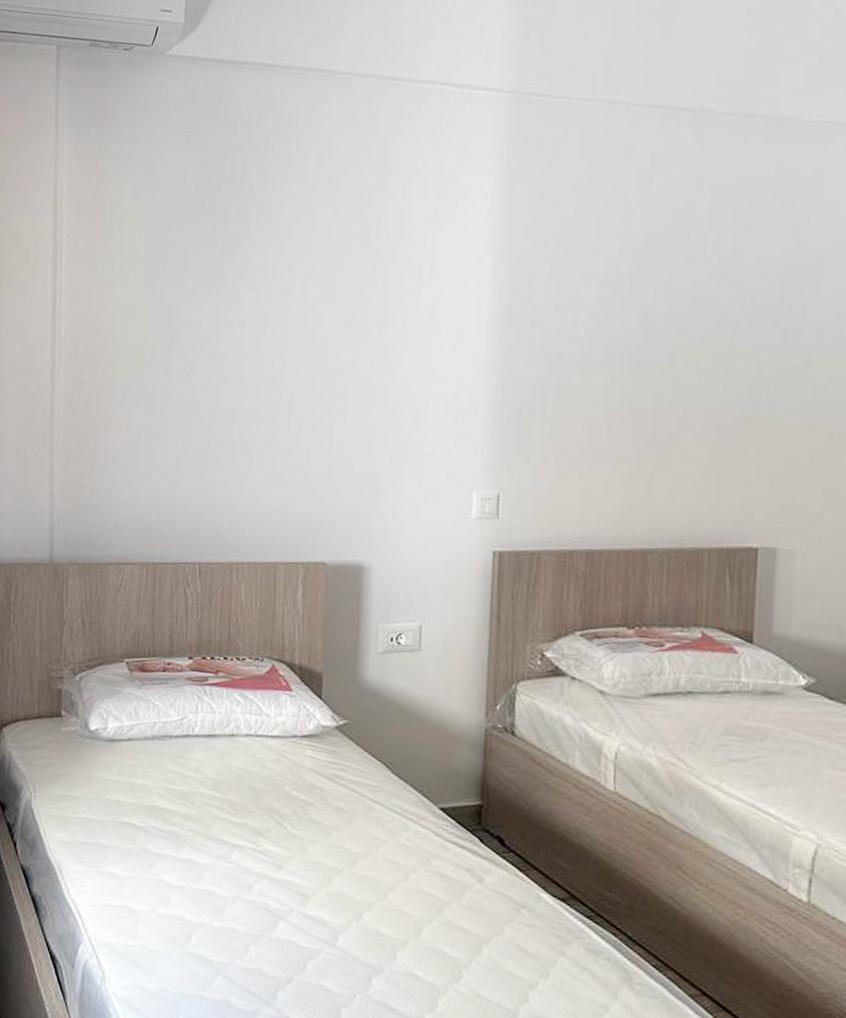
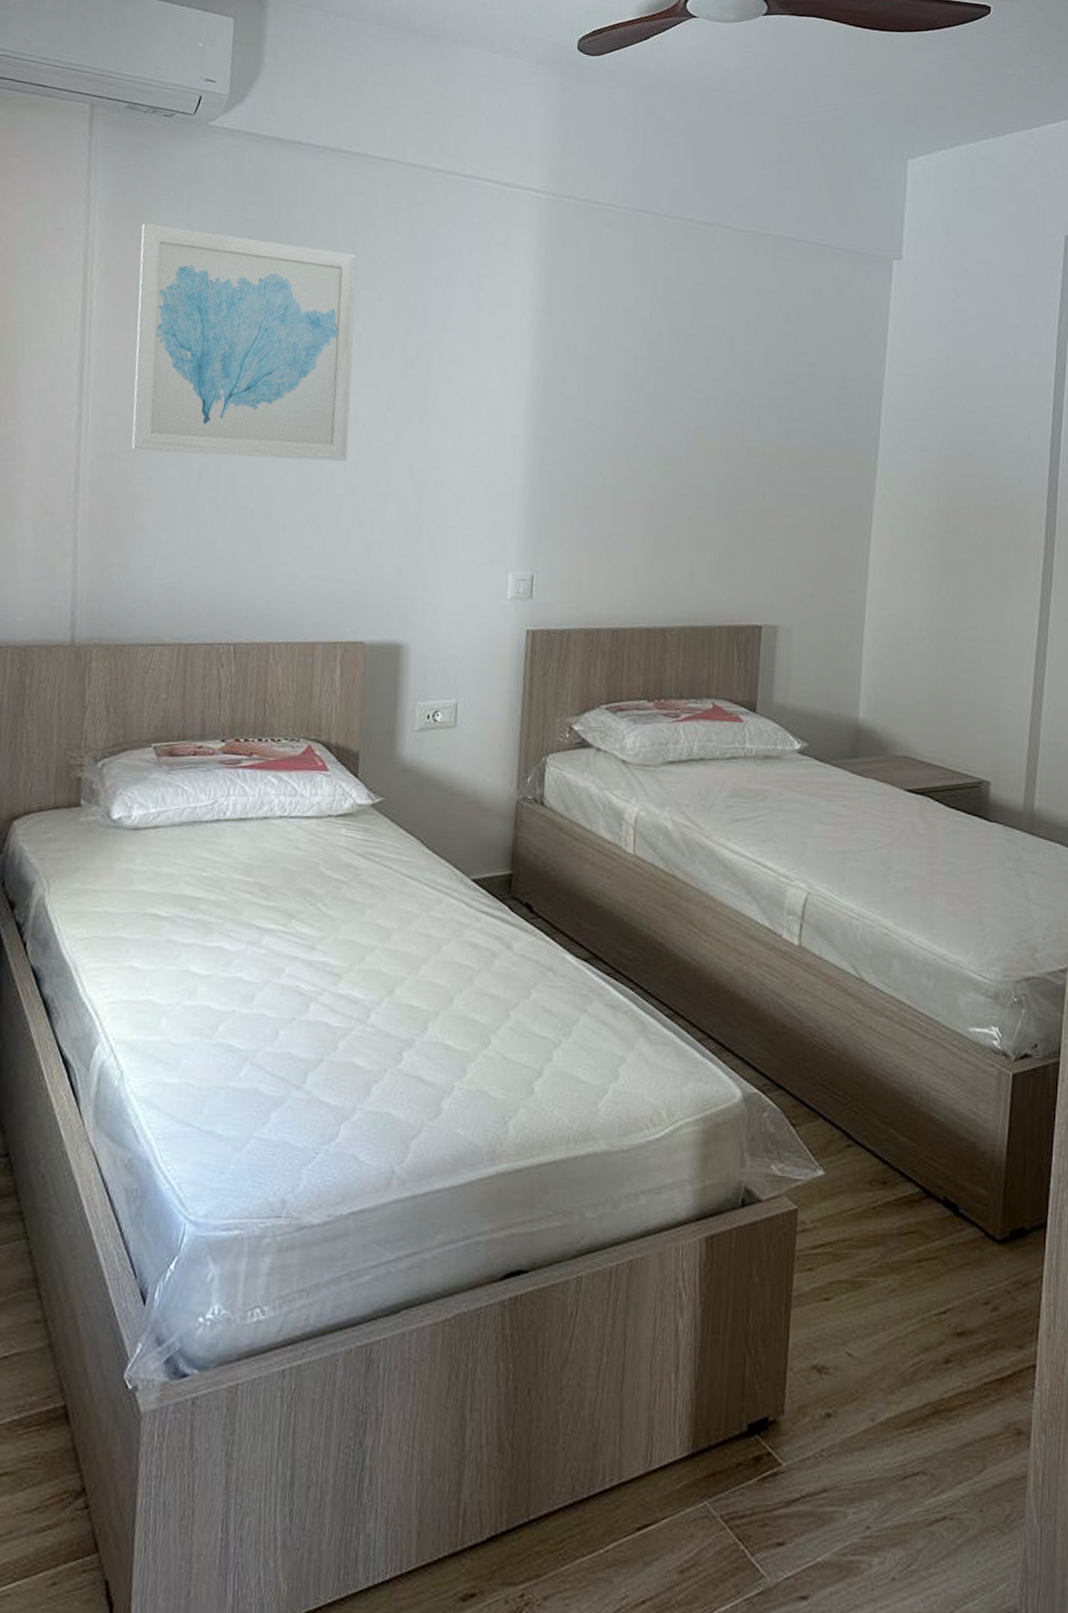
wall art: none [100,155,312,381] -> present [132,223,358,462]

